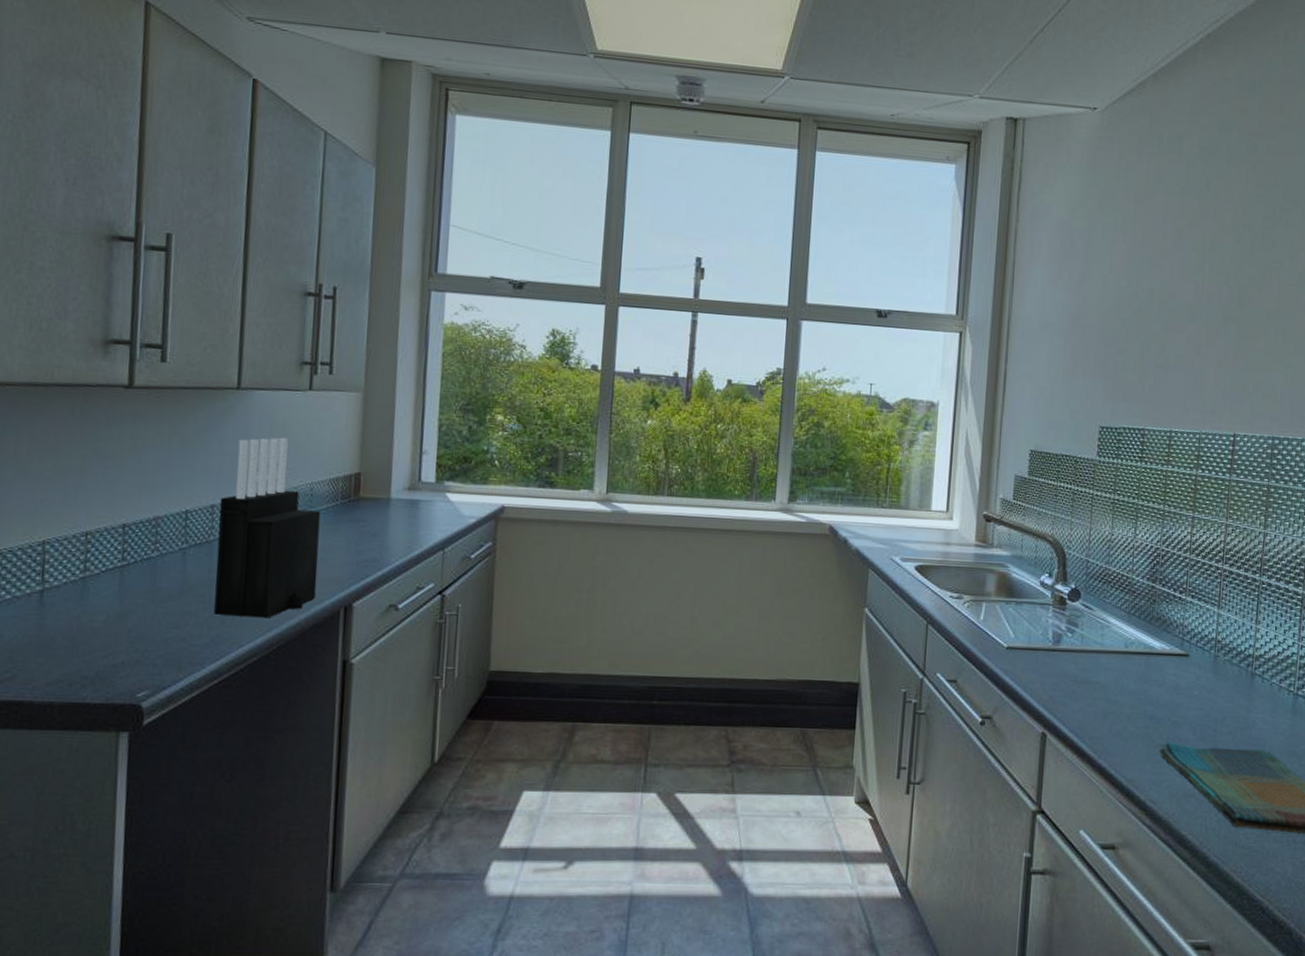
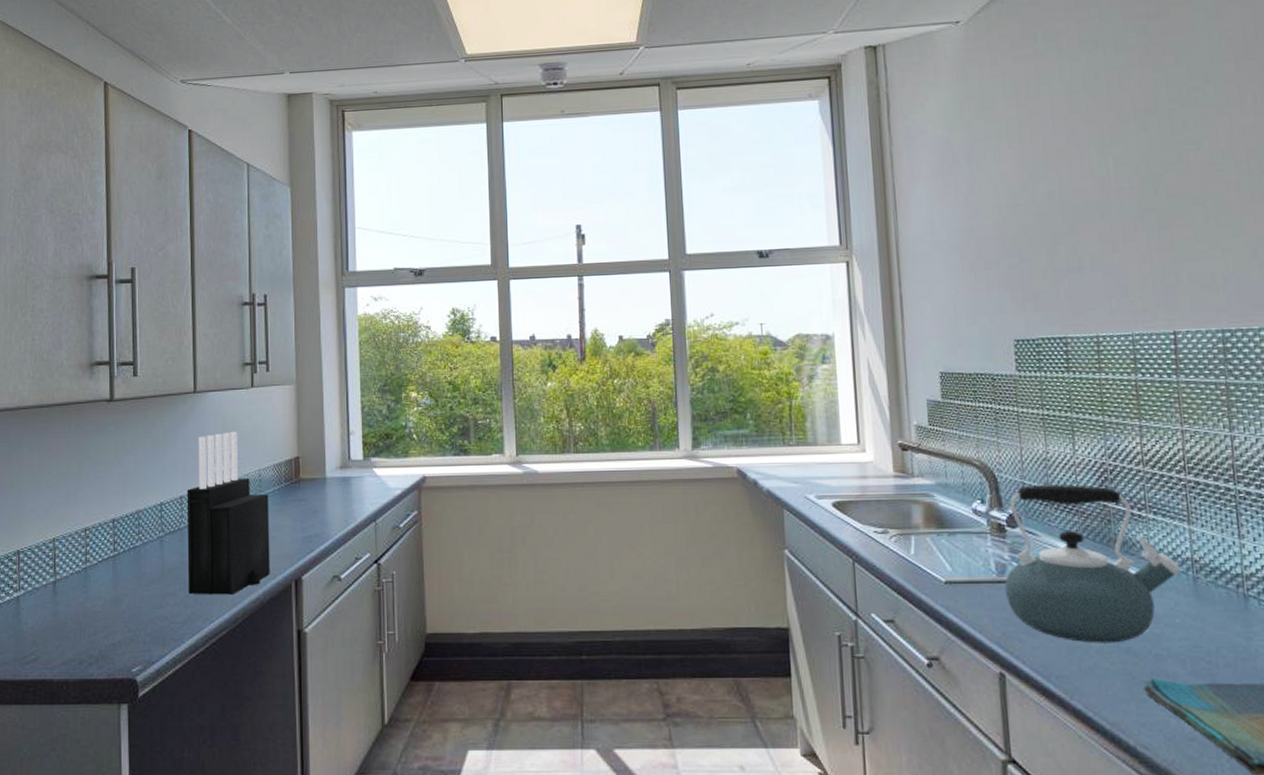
kettle: none [1057,563,1206,710] -> present [1004,484,1182,643]

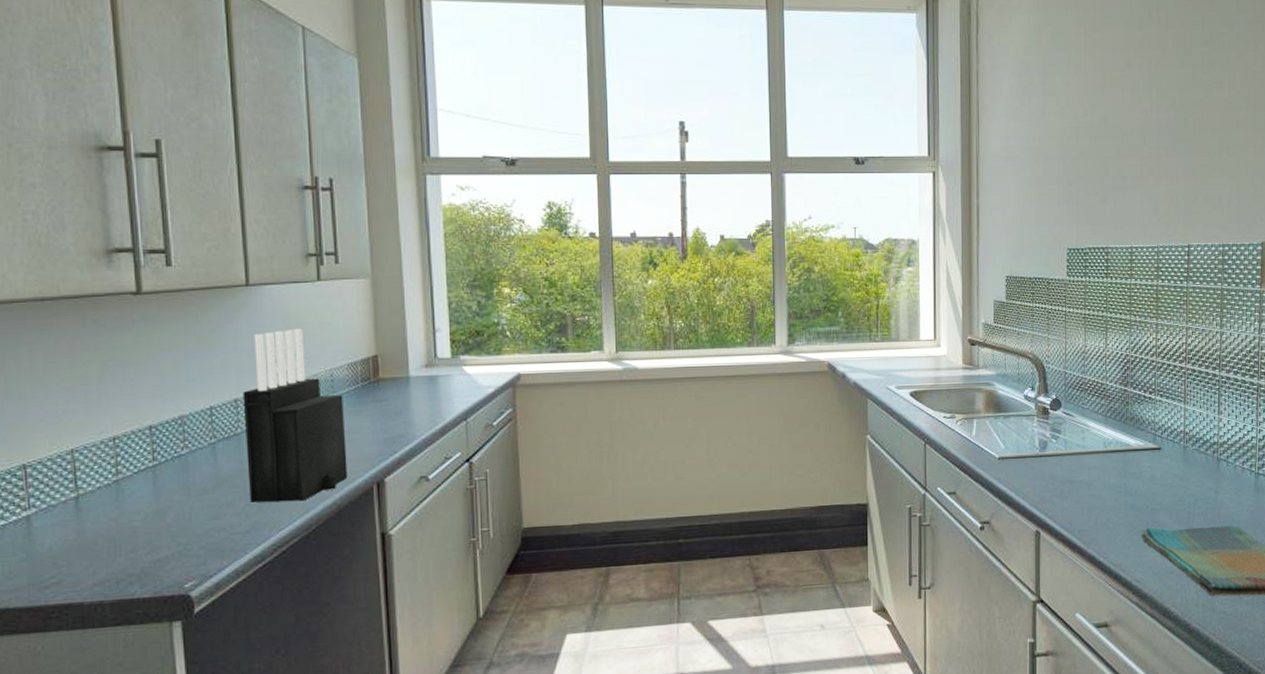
kettle: present [1004,484,1182,643] -> none [1044,373,1176,503]

